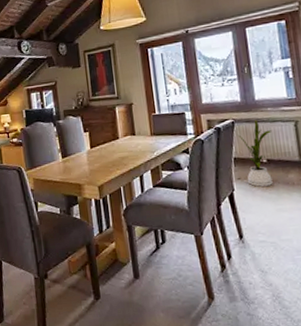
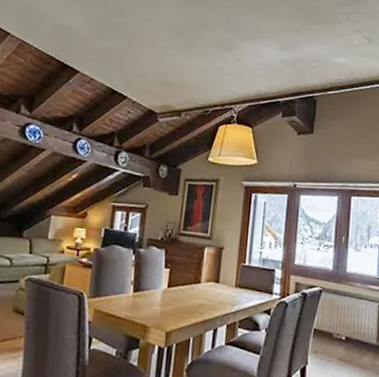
house plant: present [238,120,273,187] -> none [322,293,357,367]

